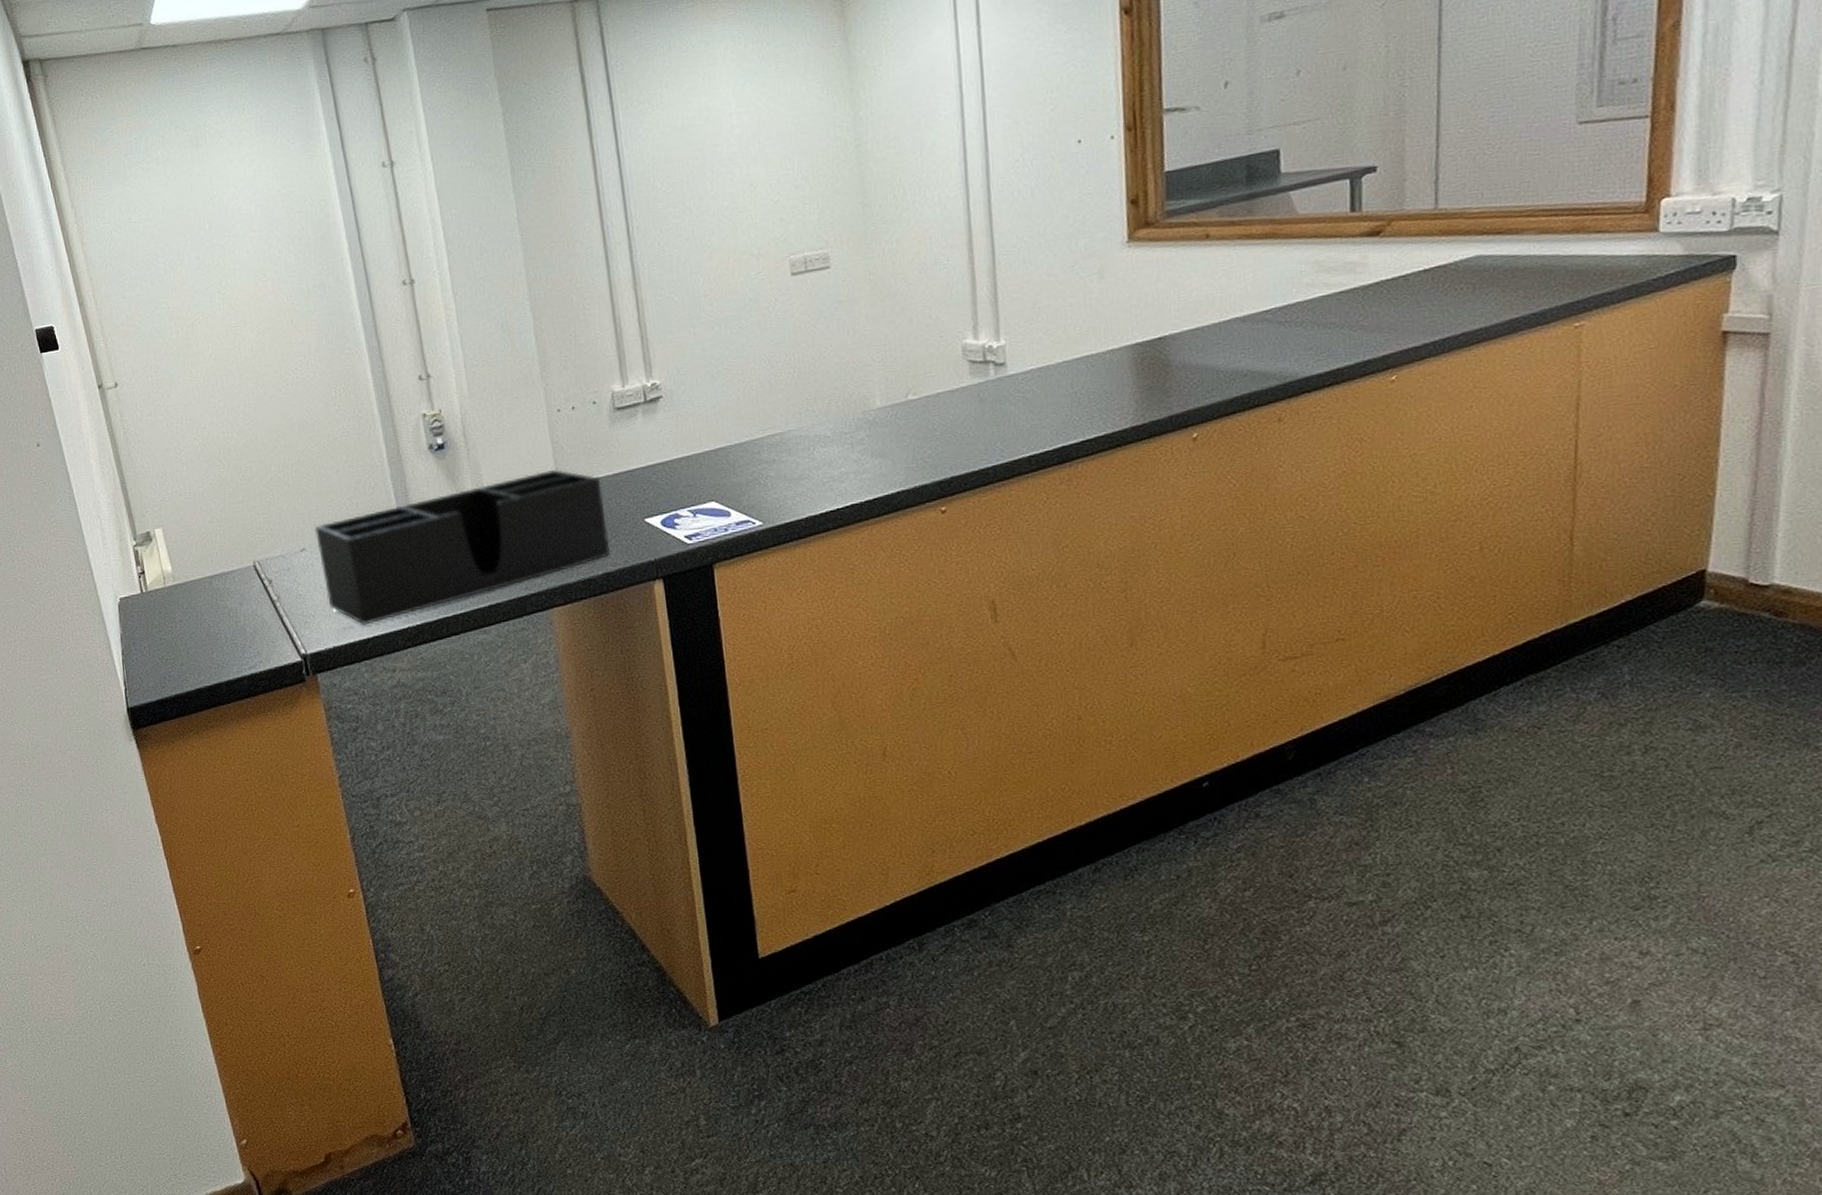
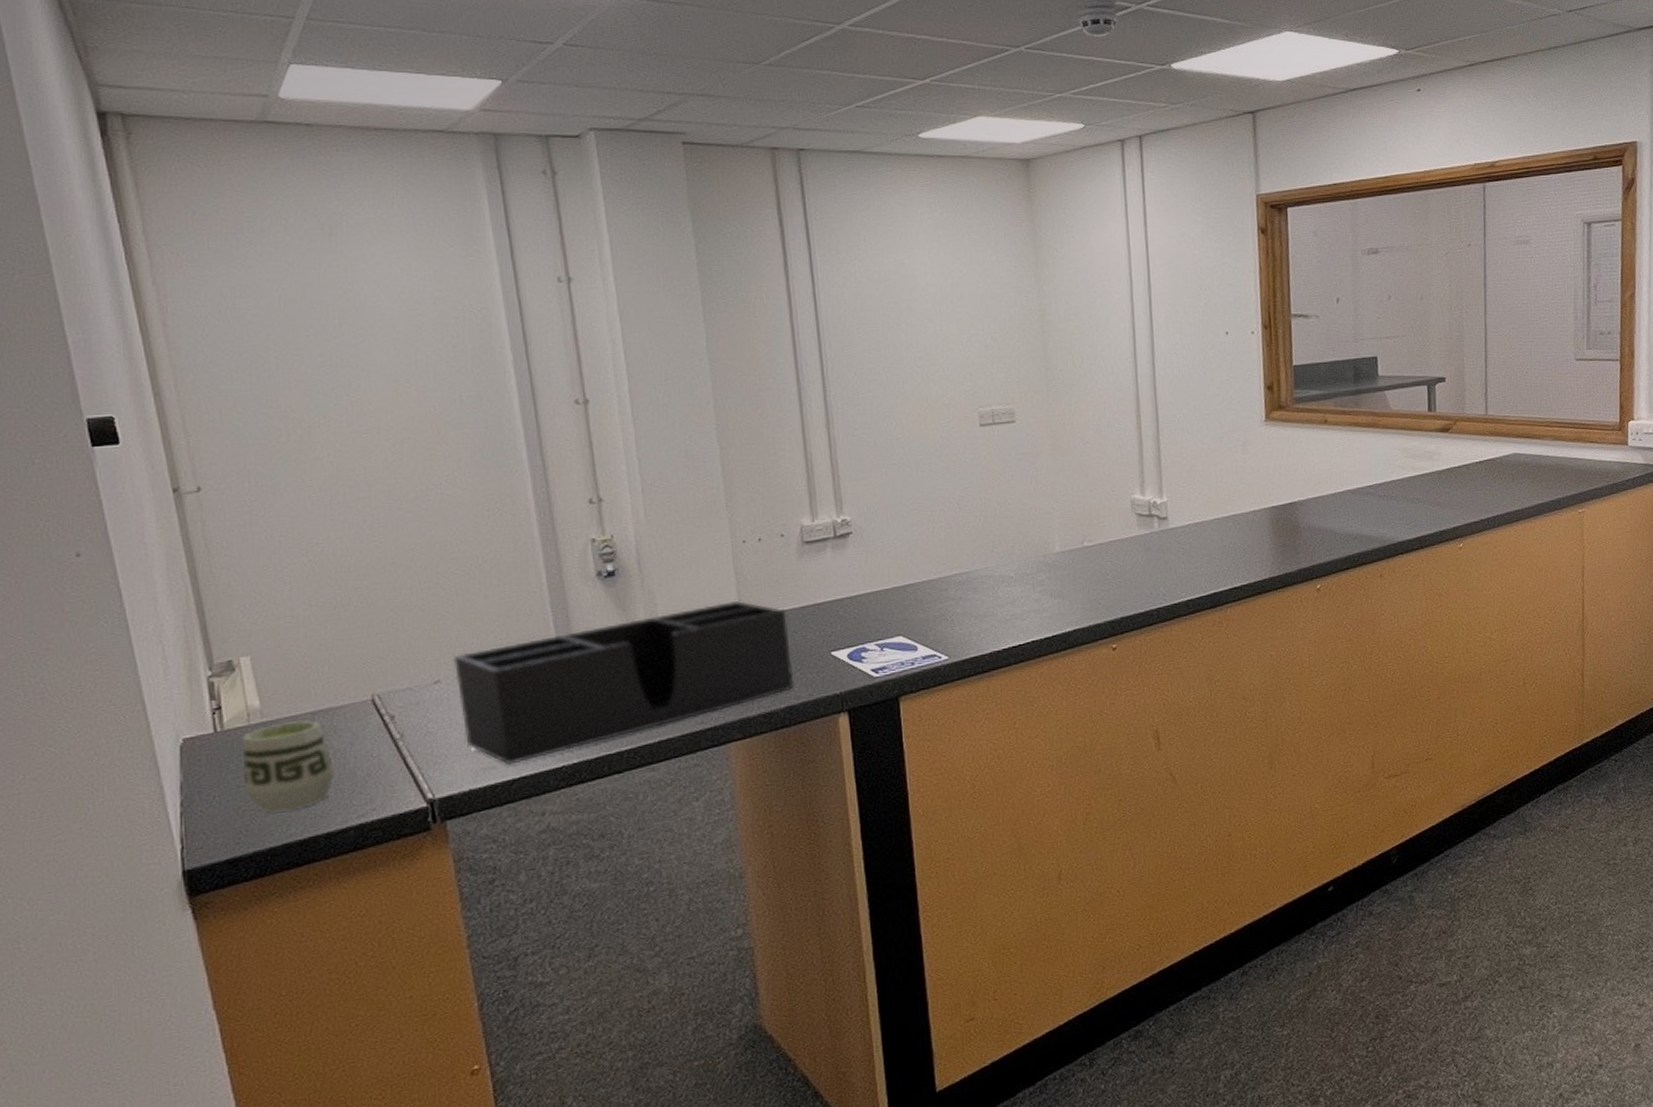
cup: none [161,582,230,662] -> present [241,719,334,812]

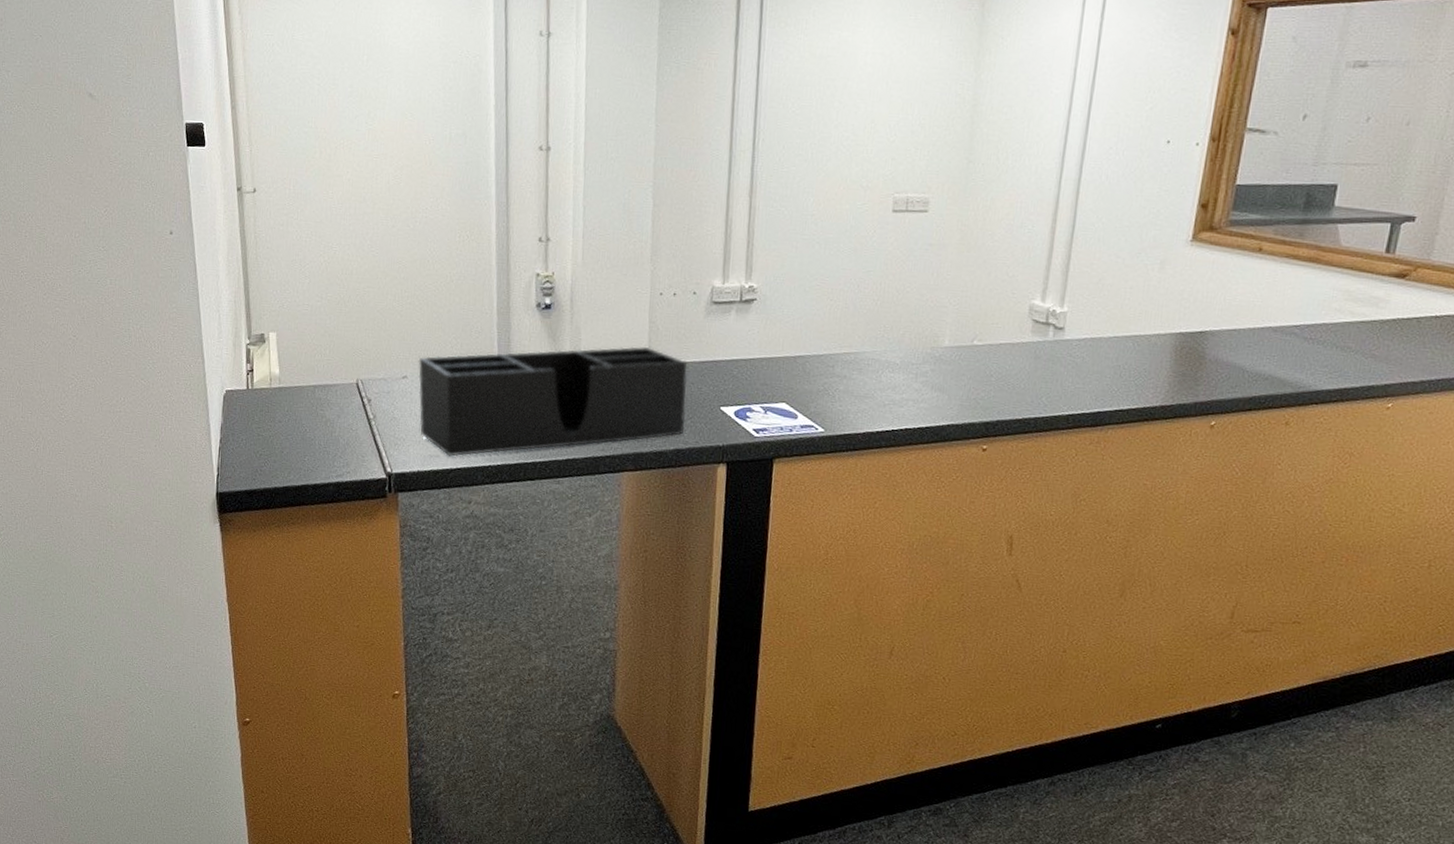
cup: present [241,719,334,812] -> none [263,390,324,461]

